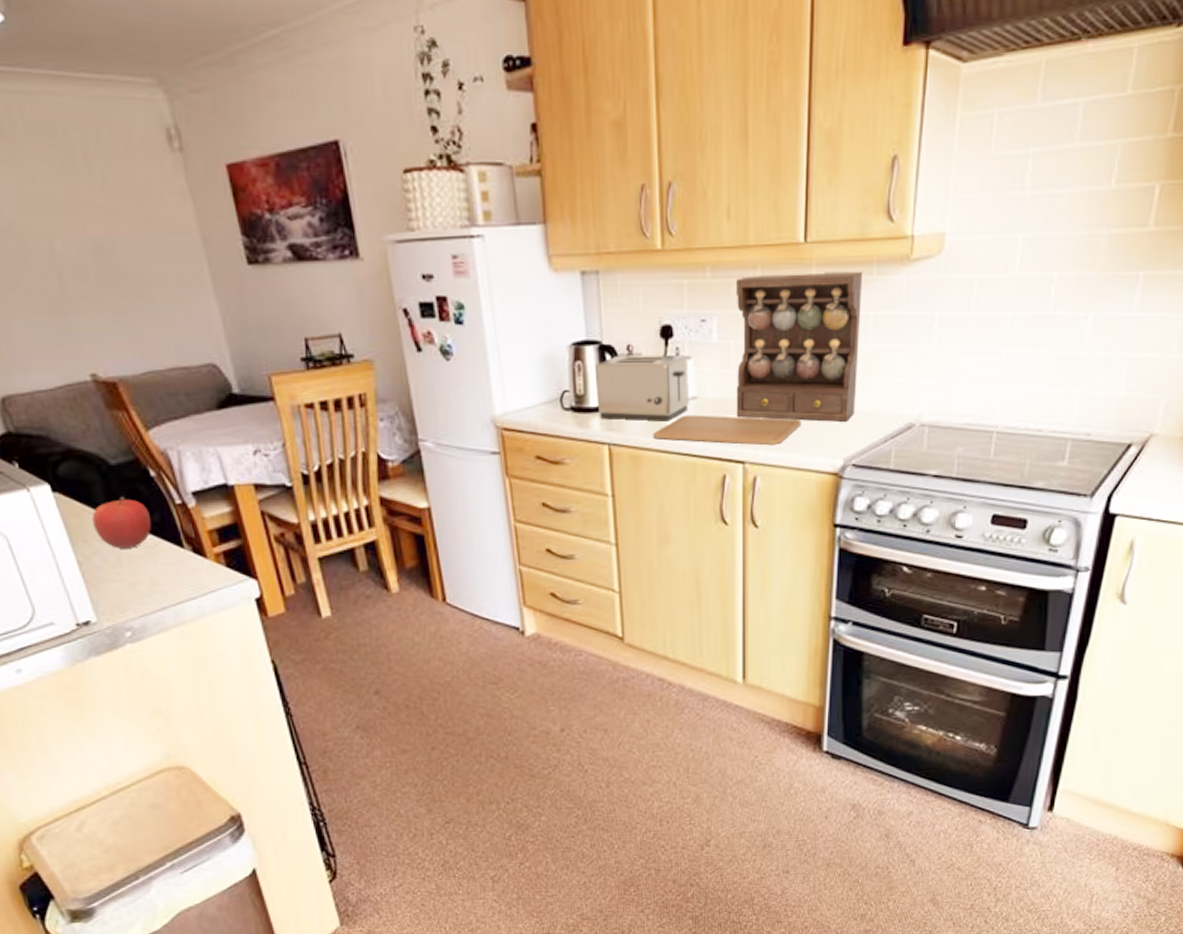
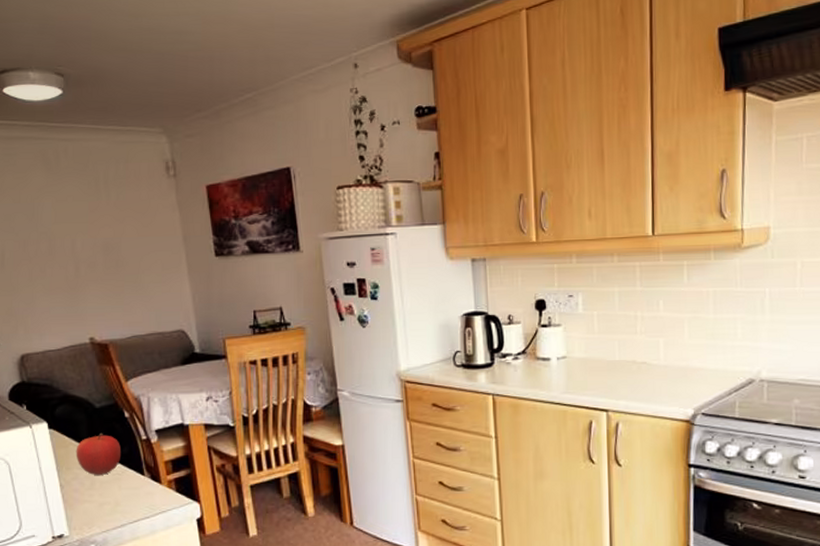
toaster: present [596,354,689,422] -> none [483,323,560,376]
chopping board: present [652,414,802,446] -> none [529,371,656,397]
spice rack: present [735,273,862,422] -> none [596,258,703,377]

